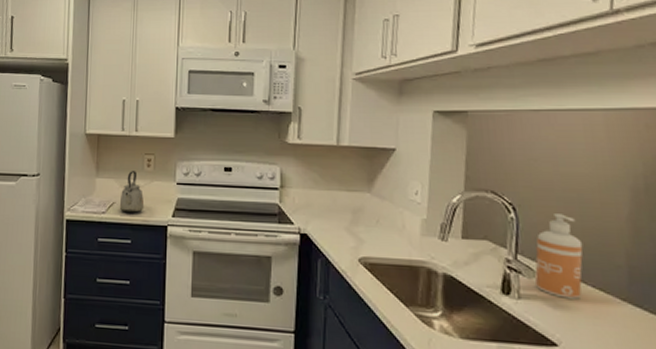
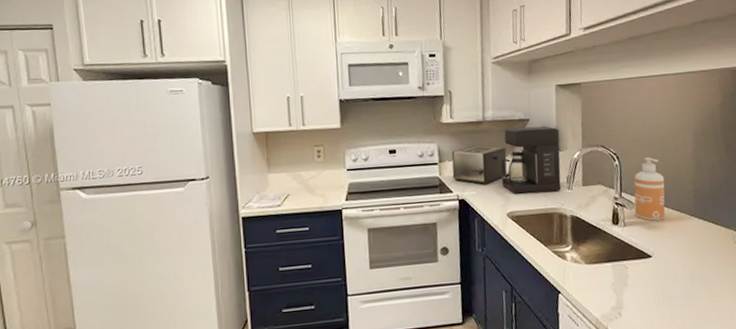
kettle: present [119,171,145,214] -> none [293,163,319,204]
toaster: none [295,173,364,221] -> present [451,145,508,185]
coffee maker: none [355,157,435,241] -> present [501,126,562,194]

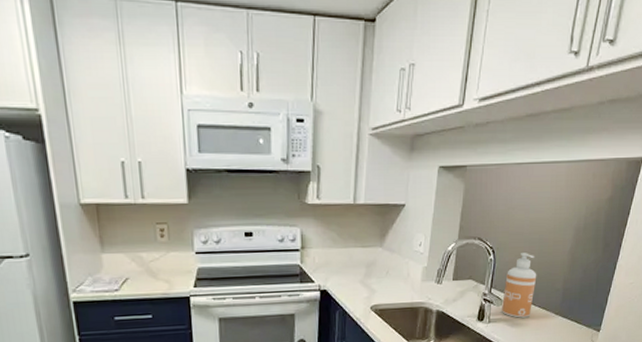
toaster: present [451,145,508,185] -> none [315,231,376,276]
coffee maker: present [501,126,562,194] -> none [369,213,436,286]

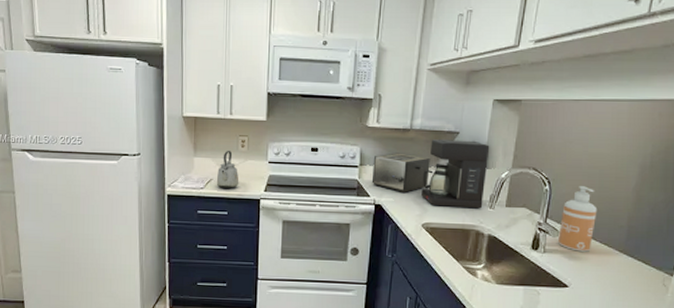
kettle: none [133,243,163,289] -> present [216,151,239,189]
toaster: none [315,231,376,276] -> present [371,153,430,194]
coffee maker: none [369,213,436,286] -> present [421,139,490,209]

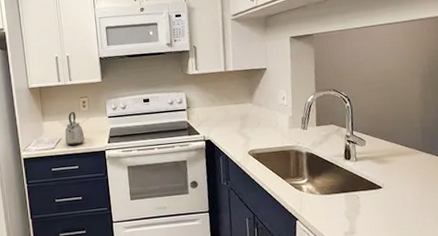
toaster: present [371,153,430,194] -> none [197,93,248,127]
coffee maker: present [421,139,490,209] -> none [242,74,297,135]
soap dispenser: present [557,186,598,252] -> none [364,99,395,156]

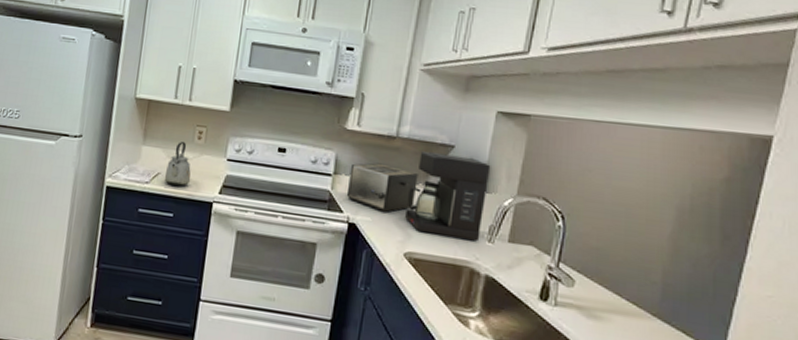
toaster: none [197,93,248,127] -> present [346,163,418,213]
coffee maker: none [242,74,297,135] -> present [405,151,491,242]

